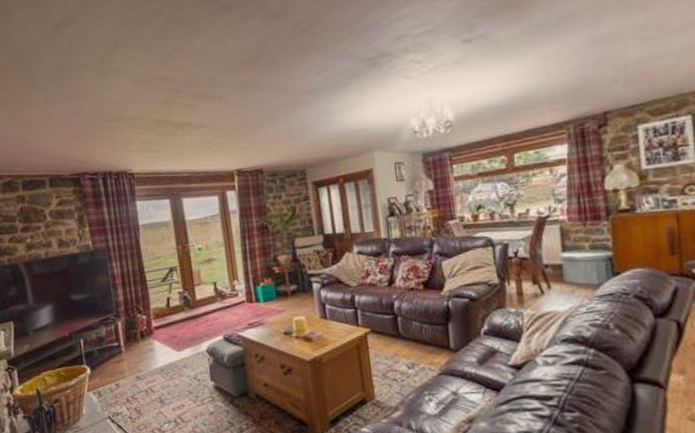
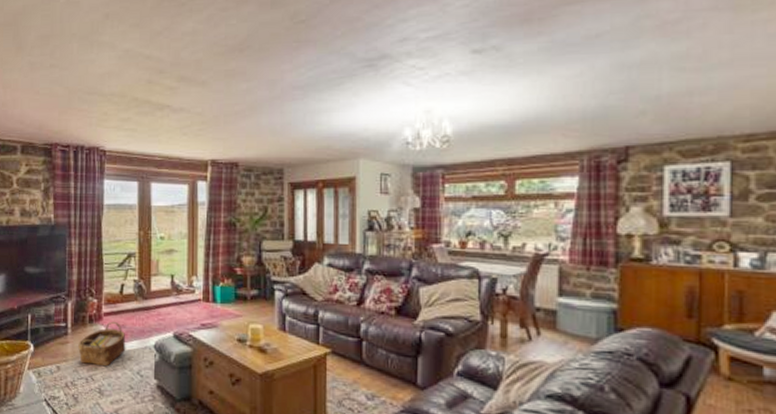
woven basket: none [133,333,181,378] -> present [78,321,126,367]

